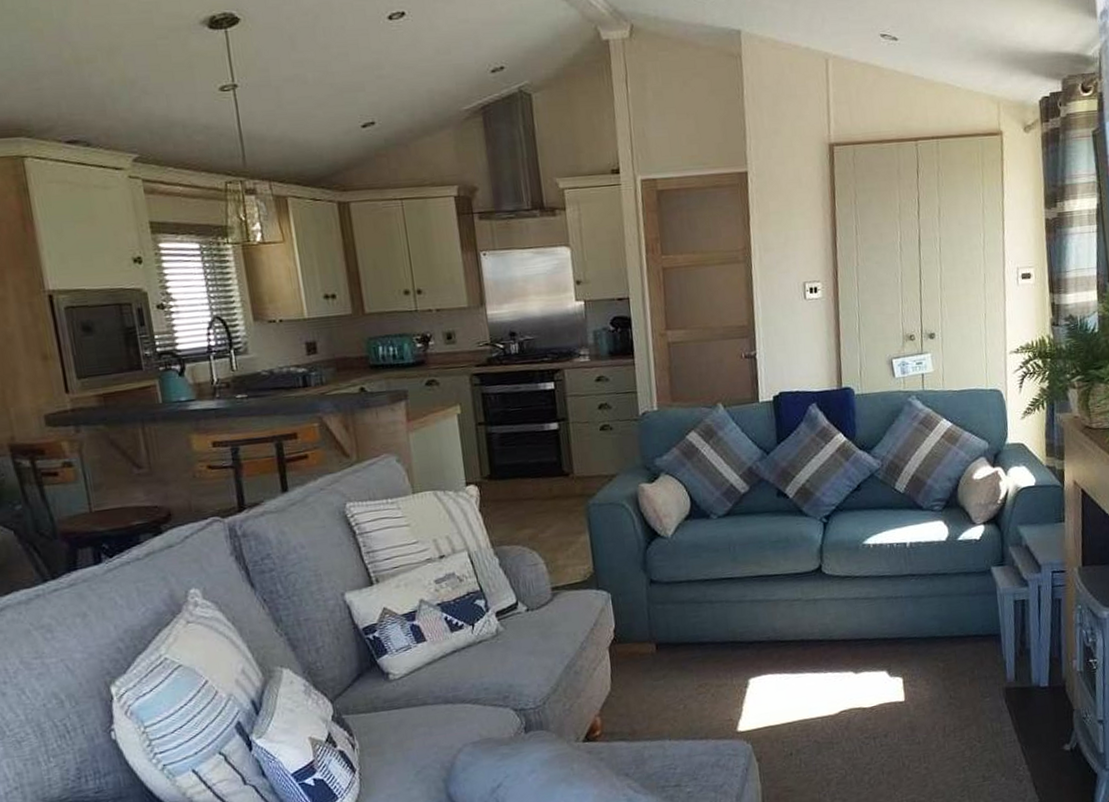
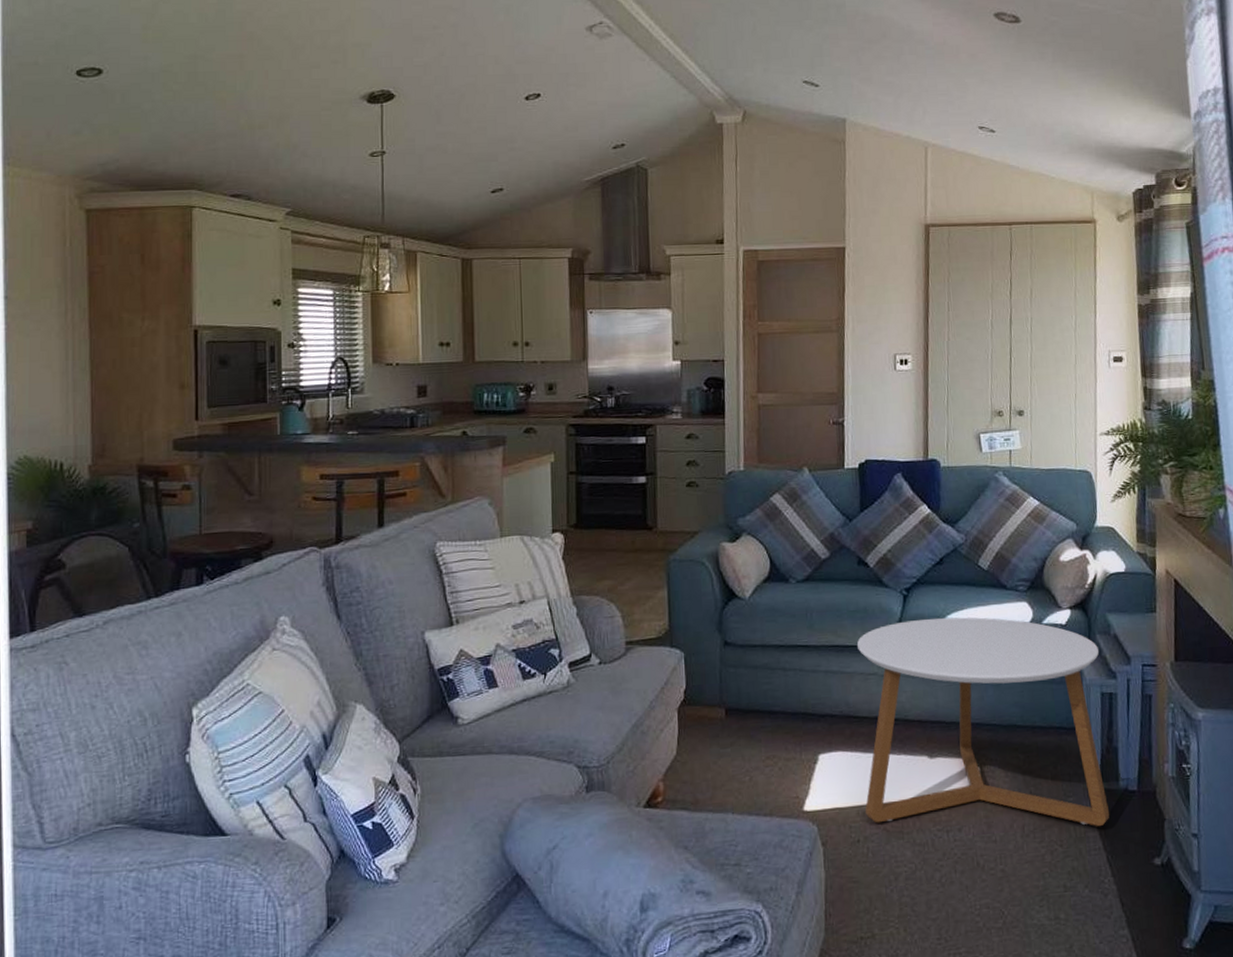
coffee table: none [780,538,1023,737] -> present [857,617,1109,826]

